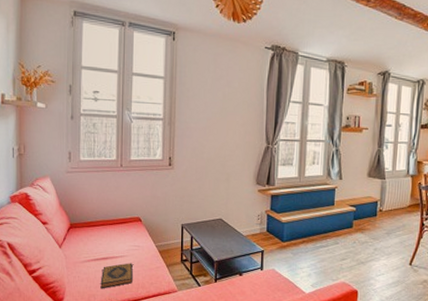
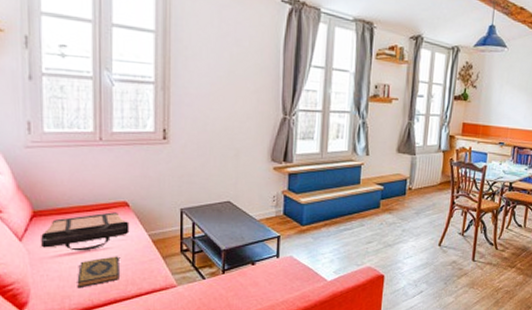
shopping bag: none [75,226,141,258] -> present [41,212,130,251]

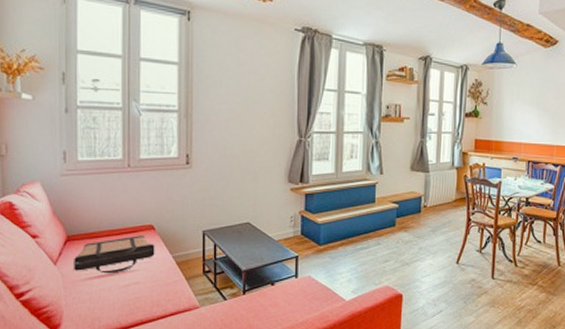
hardback book: present [77,256,119,289] -> none [106,278,145,310]

